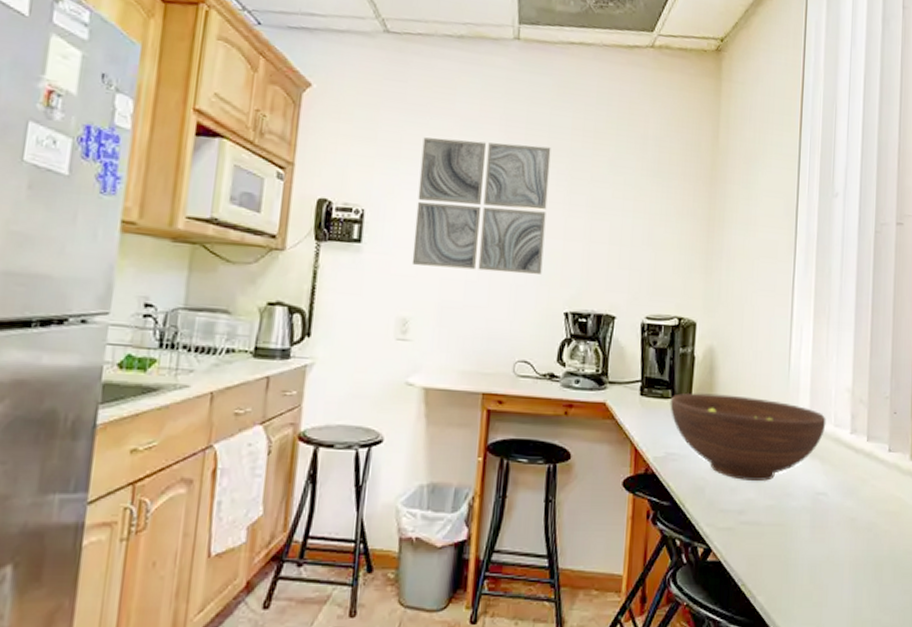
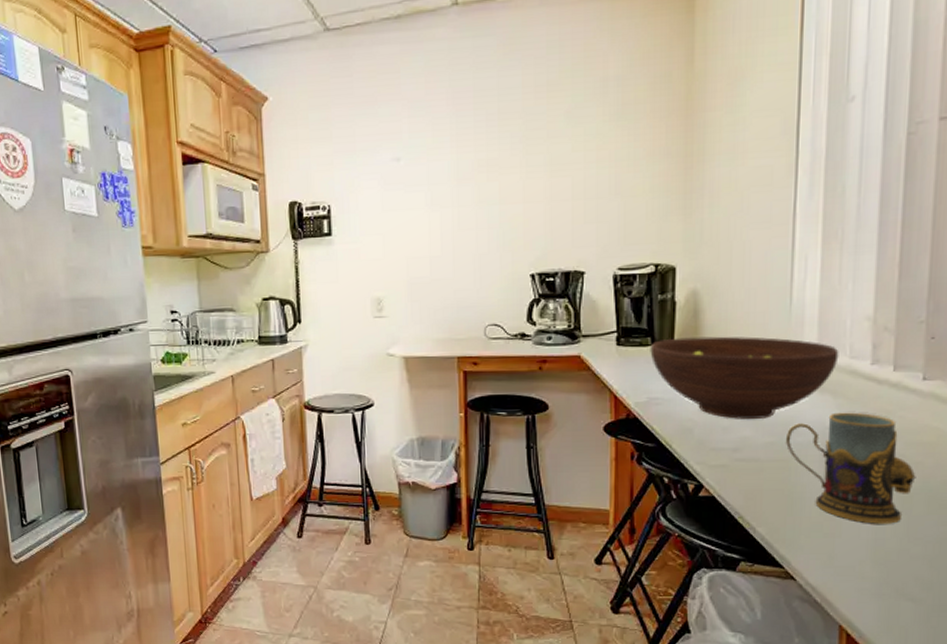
wall art: present [411,137,551,276] -> none [374,112,504,250]
mug: none [783,478,885,593] -> present [786,412,916,524]

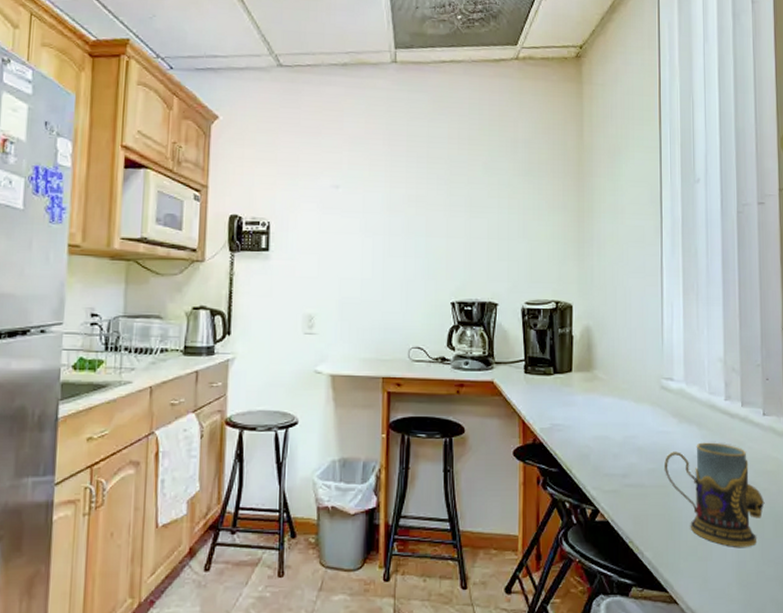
fruit bowl: present [650,336,839,419] -> none [552,369,701,446]

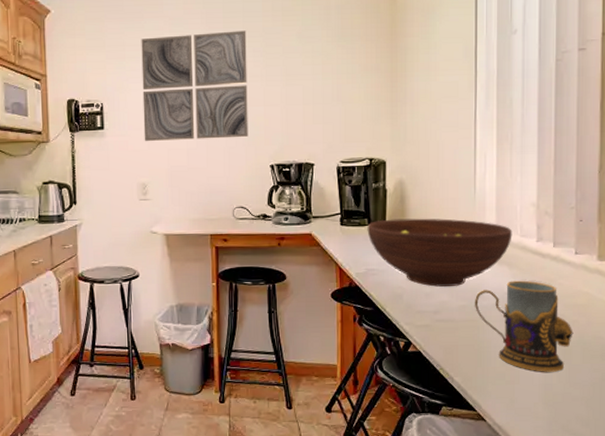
wall art: none [313,155,431,271] -> present [141,30,248,142]
fruit bowl: none [552,369,701,446] -> present [367,218,512,287]

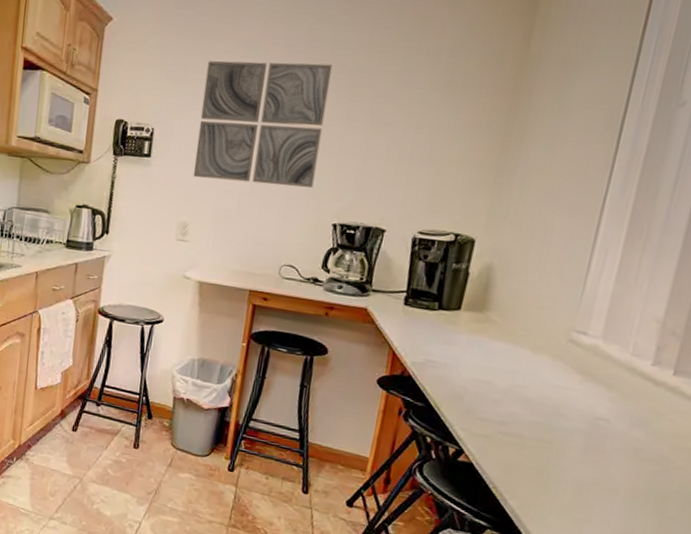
fruit bowl: present [367,218,512,287] -> none [435,306,622,399]
mug: present [475,280,574,372] -> none [552,405,676,521]

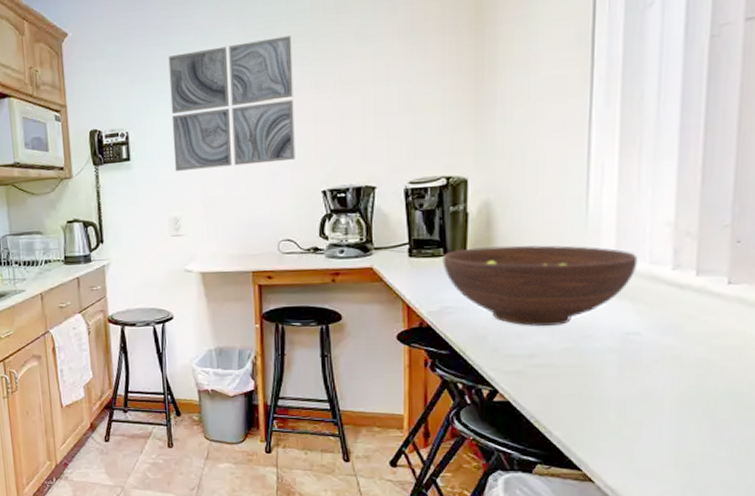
fruit bowl: none [435,306,622,399] -> present [442,245,638,326]

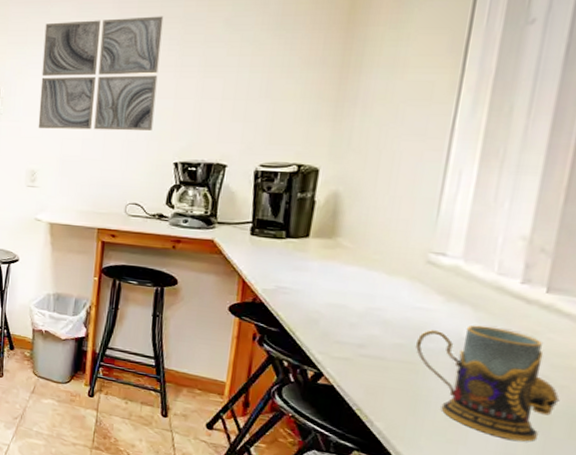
fruit bowl: present [442,245,638,326] -> none [283,234,486,321]
mug: none [583,317,721,428] -> present [416,325,560,442]

